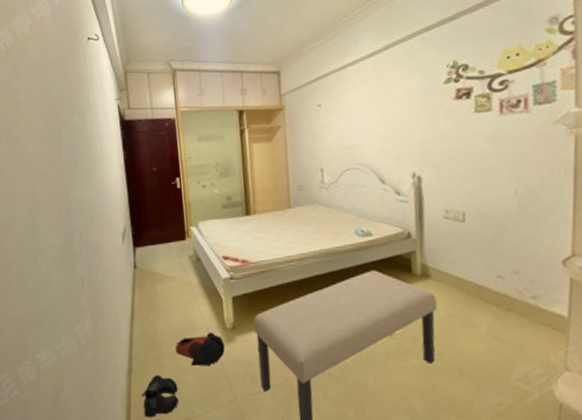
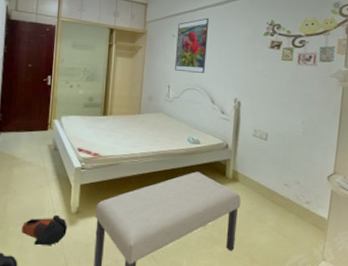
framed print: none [323,74,367,150] -> present [175,18,209,73]

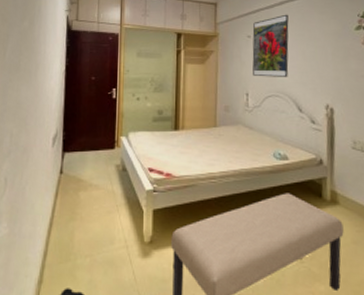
bag: present [22,214,68,246] -> none [91,244,141,282]

